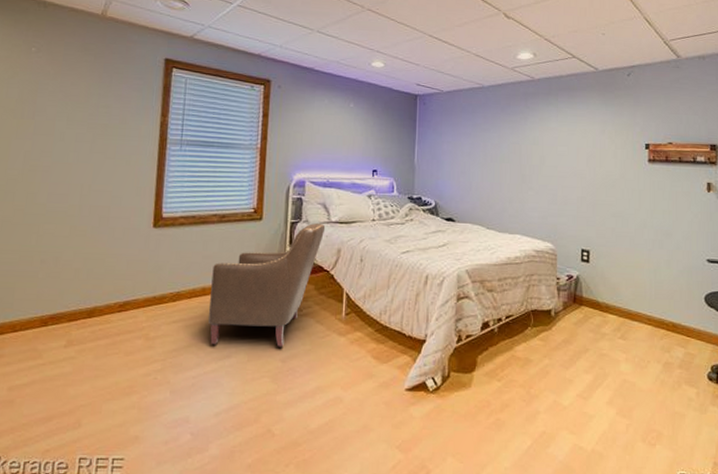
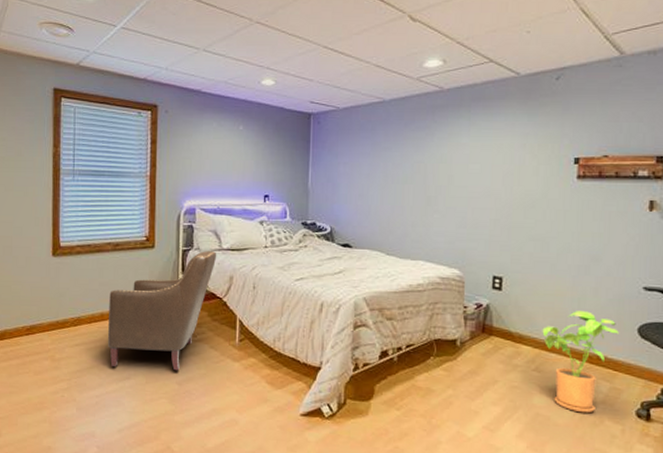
house plant: none [625,281,689,378] -> present [542,311,619,414]

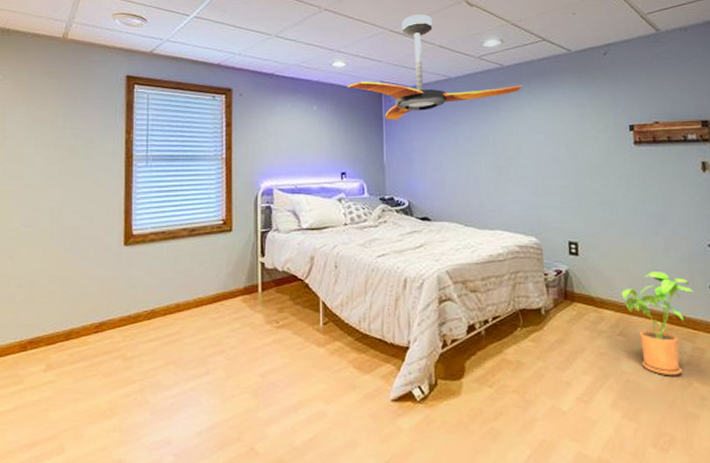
chair: present [108,251,217,371] -> none [185,231,297,362]
ceiling fan: none [276,30,461,143] -> present [348,14,522,120]

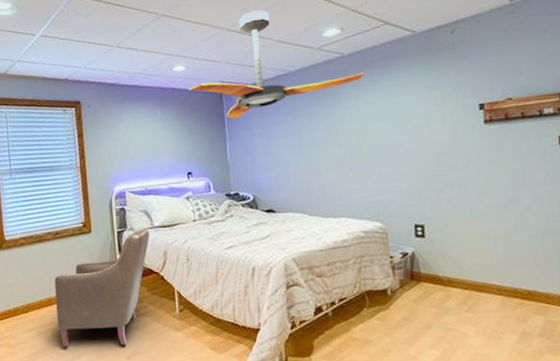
chair: none [185,231,297,362] -> present [54,230,150,347]
house plant: present [621,272,693,376] -> none [469,249,546,348]

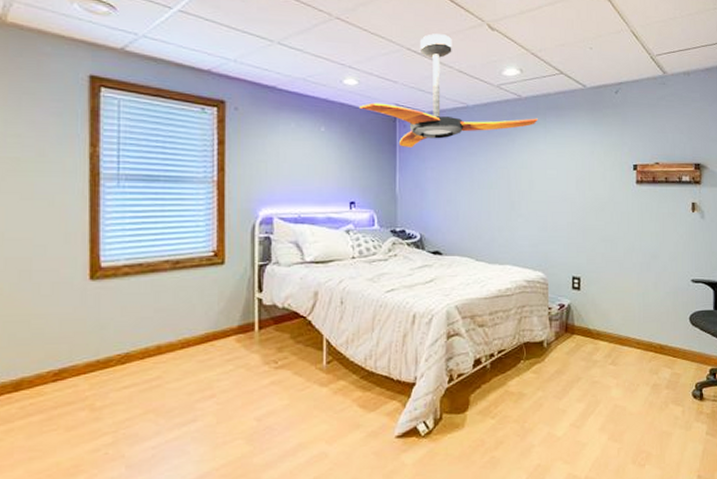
chair: present [54,230,150,347] -> none [167,265,299,408]

